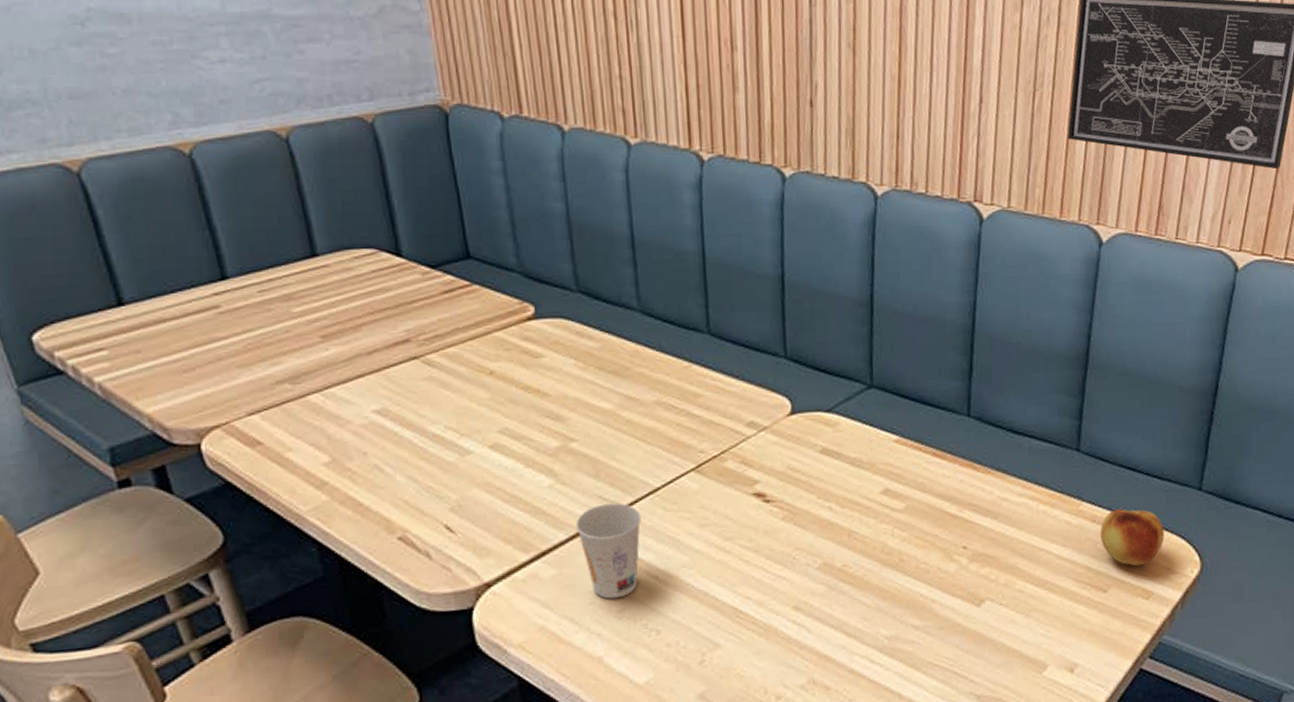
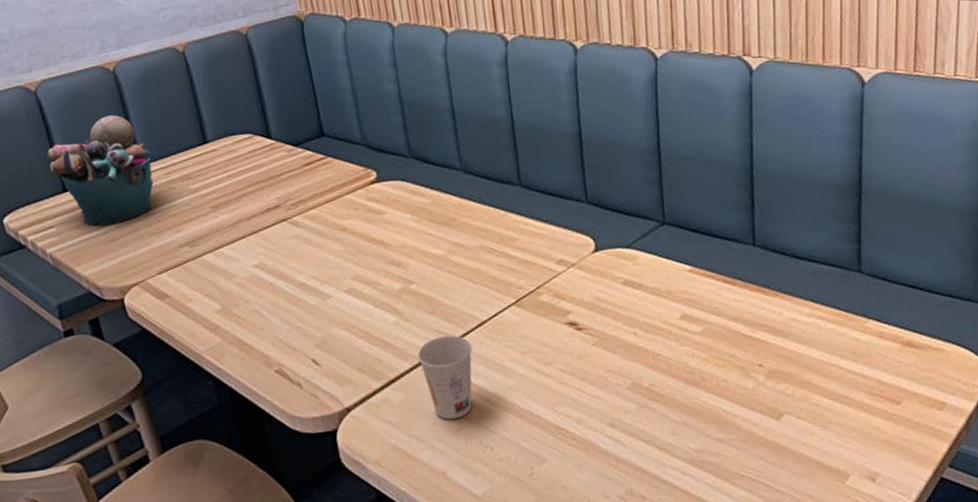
bucket: none [95,211,243,352] -> present [47,115,154,227]
fruit: present [1100,509,1165,567] -> none [888,324,952,379]

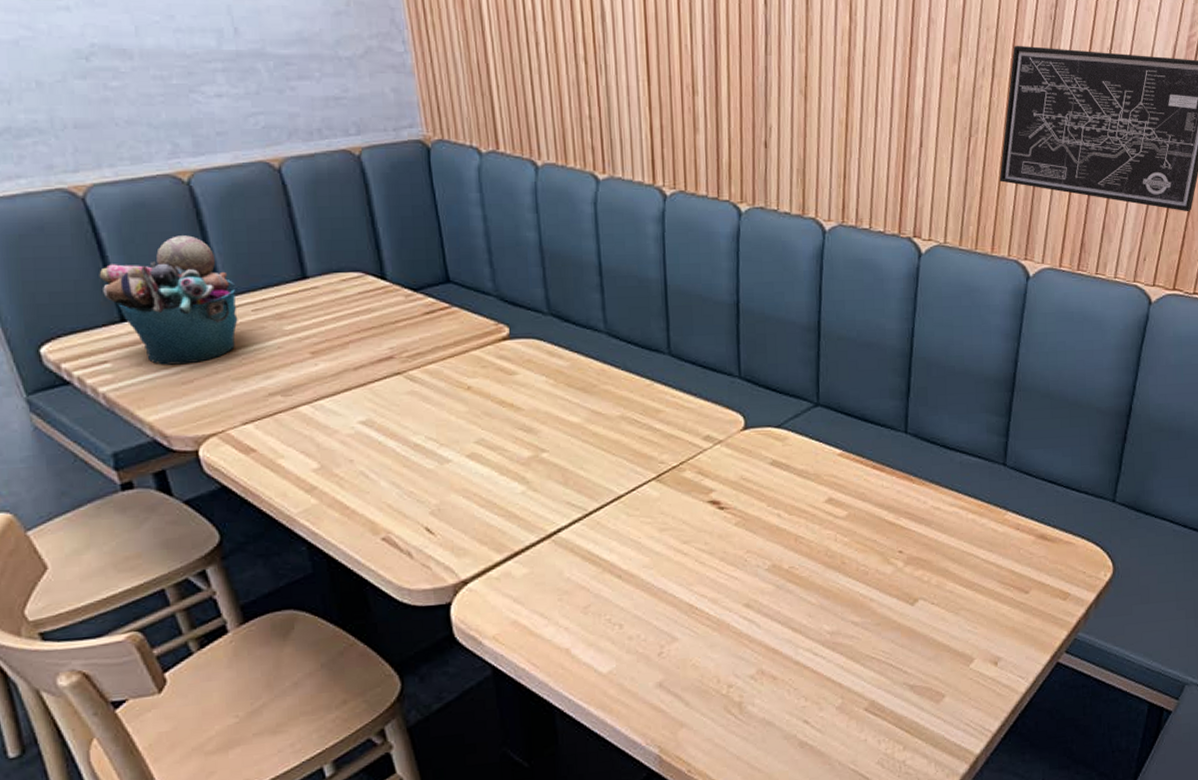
cup: present [417,335,473,420] -> none [545,508,607,596]

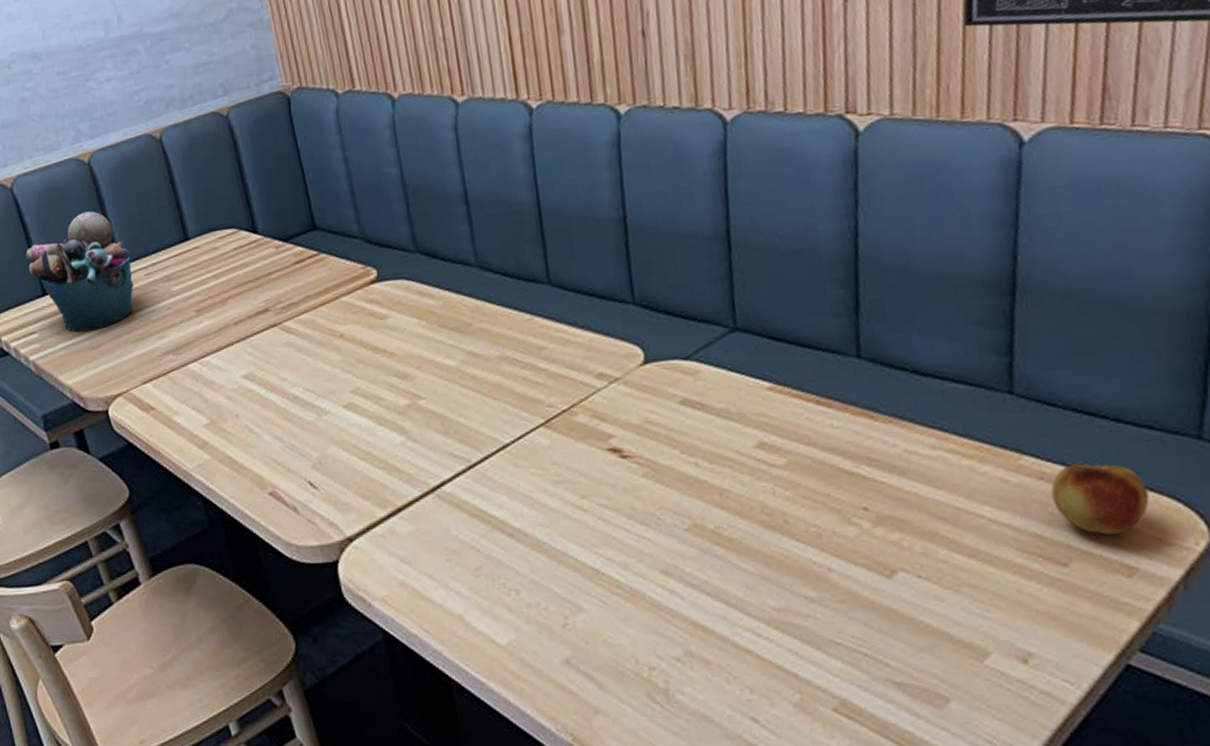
fruit: none [1023,518,1081,570] -> present [1051,463,1150,536]

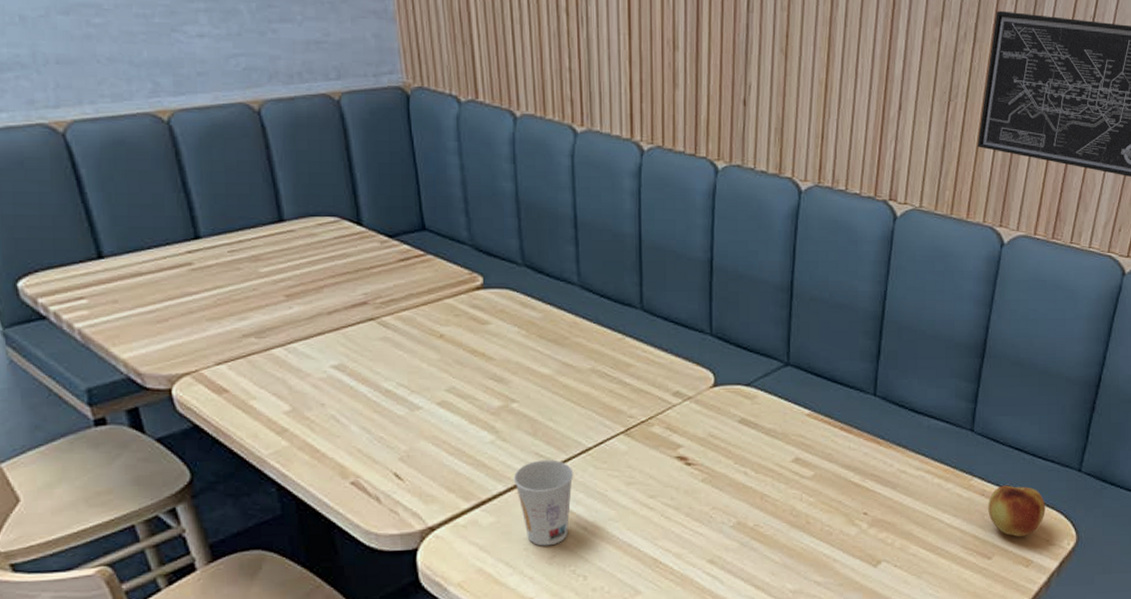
bucket: present [25,211,134,333] -> none [77,174,214,303]
cup: none [428,459,494,557] -> present [513,459,574,546]

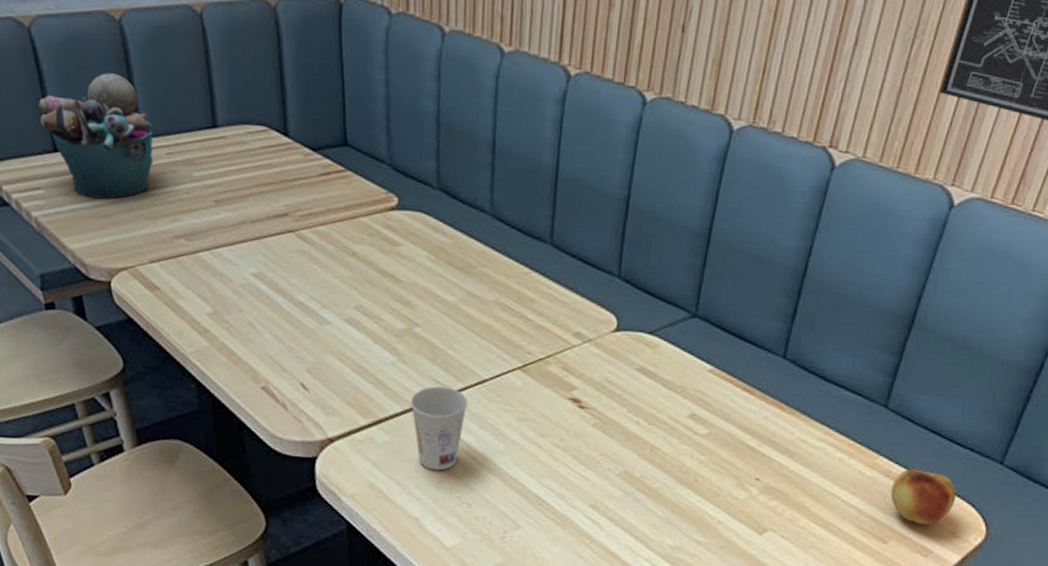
bucket: none [77,174,214,303] -> present [38,73,154,199]

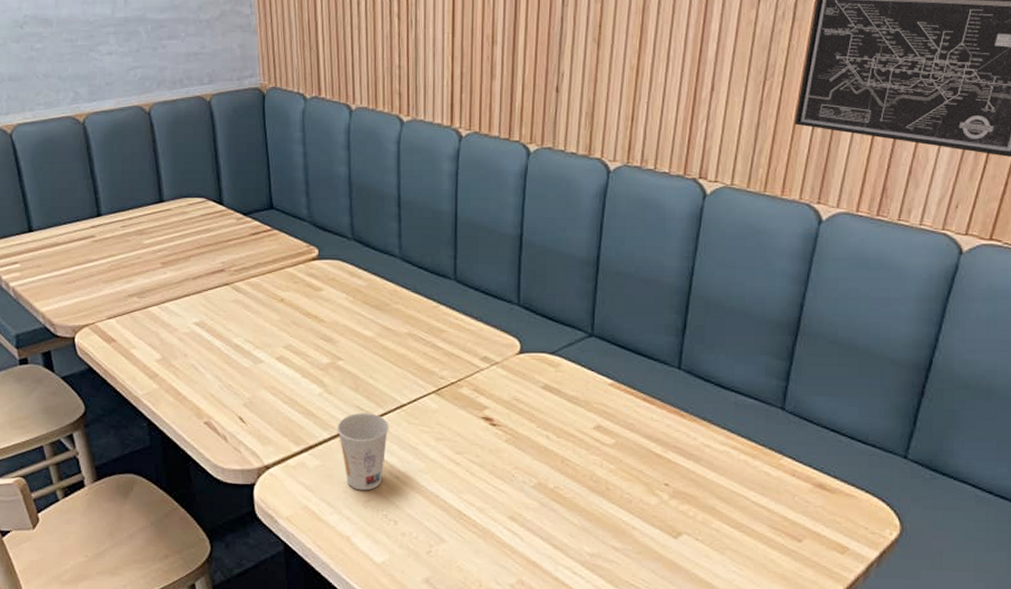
bucket: present [38,73,154,199] -> none [17,165,111,268]
fruit: present [890,468,956,525] -> none [799,467,864,522]

